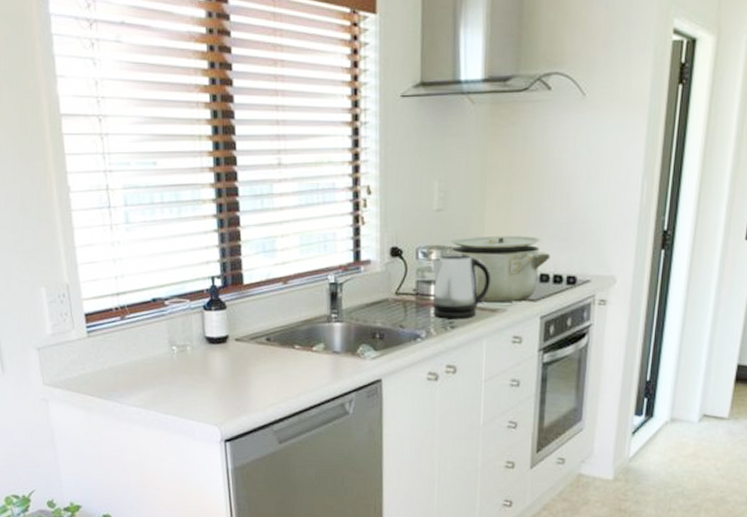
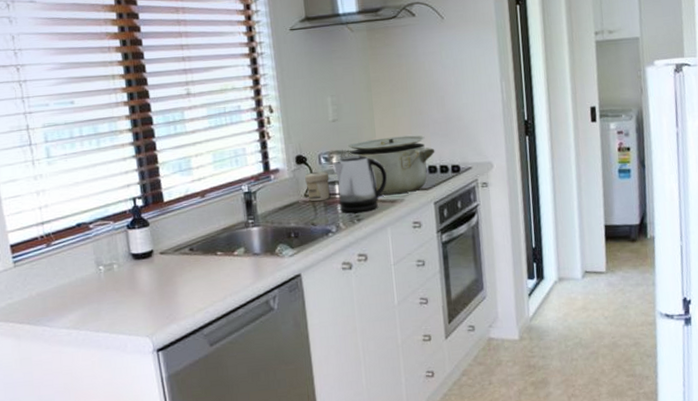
jar: none [398,268,425,302] -> present [305,171,330,202]

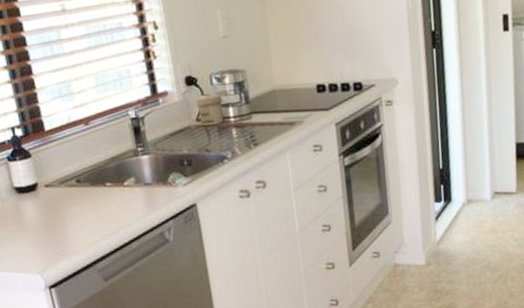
kettle: present [334,154,388,213] -> none [226,73,285,137]
saucepan: present [343,135,435,196] -> none [236,50,336,118]

